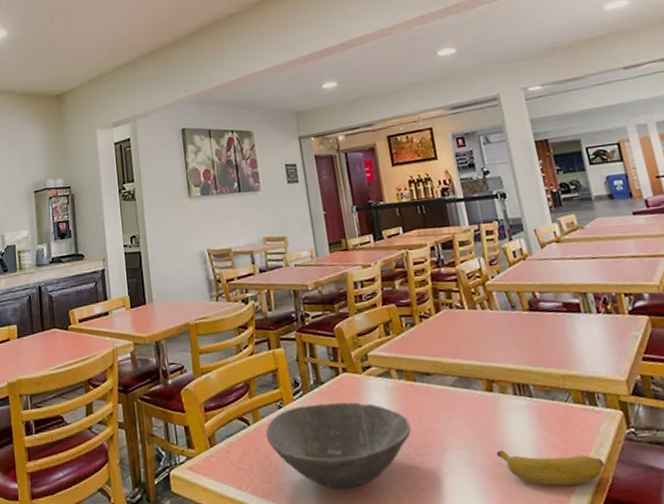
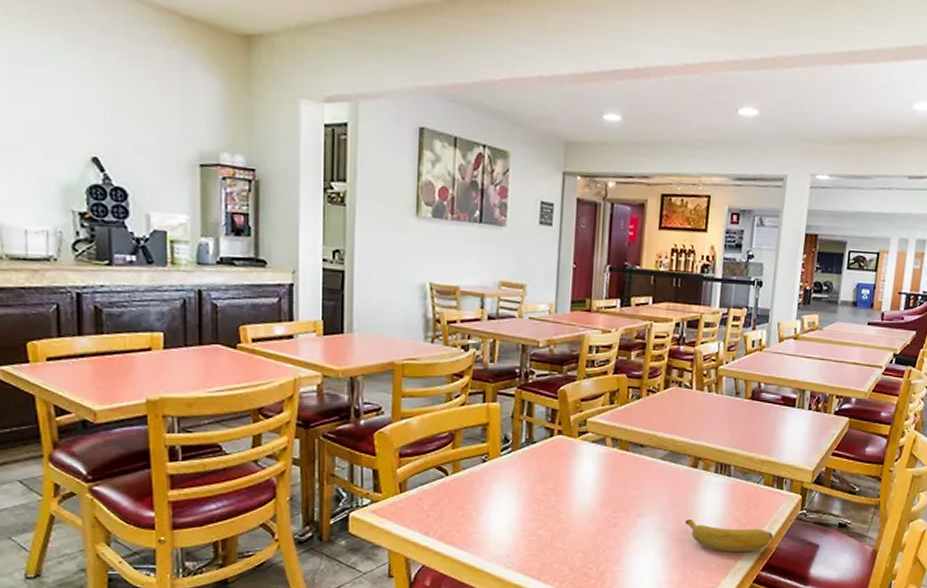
bowl: present [266,402,411,489] -> none [464,462,613,542]

